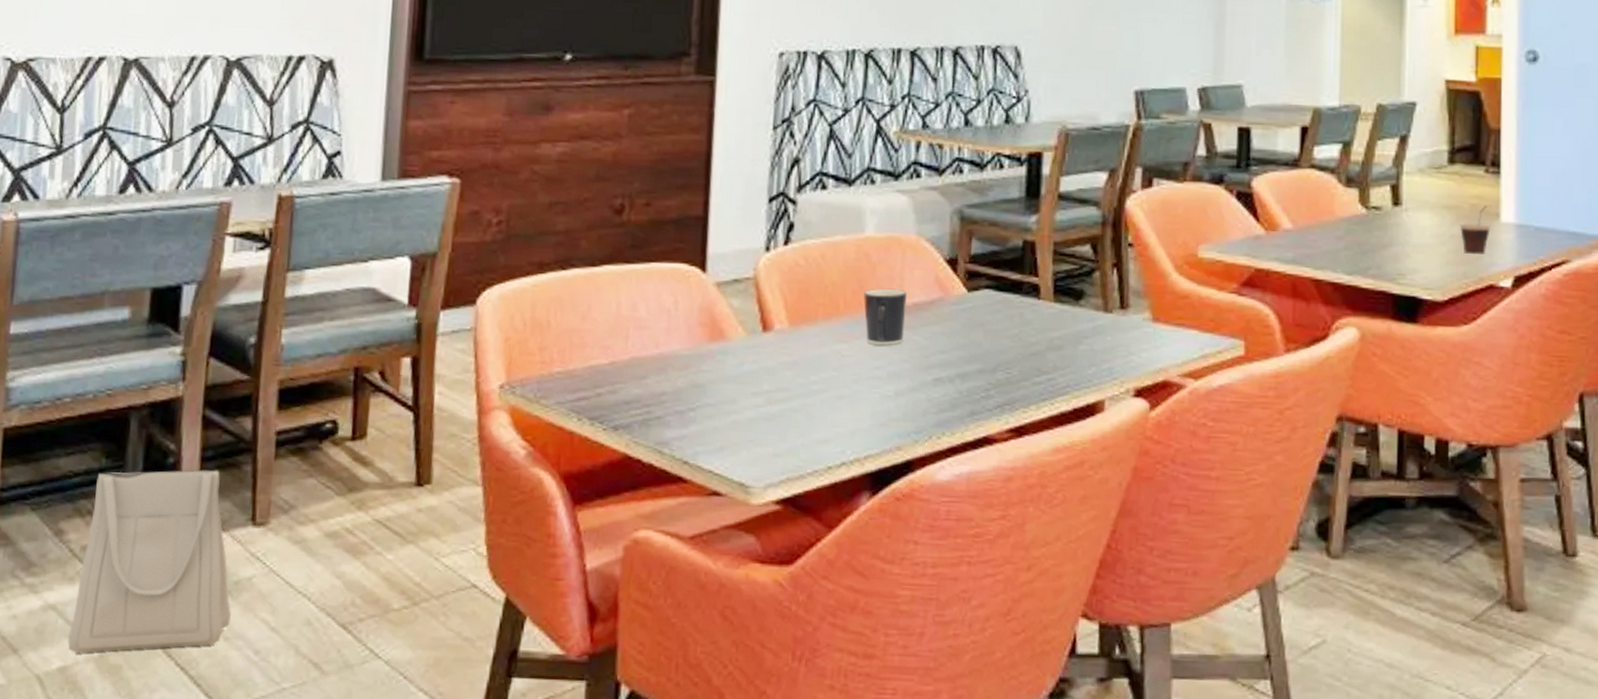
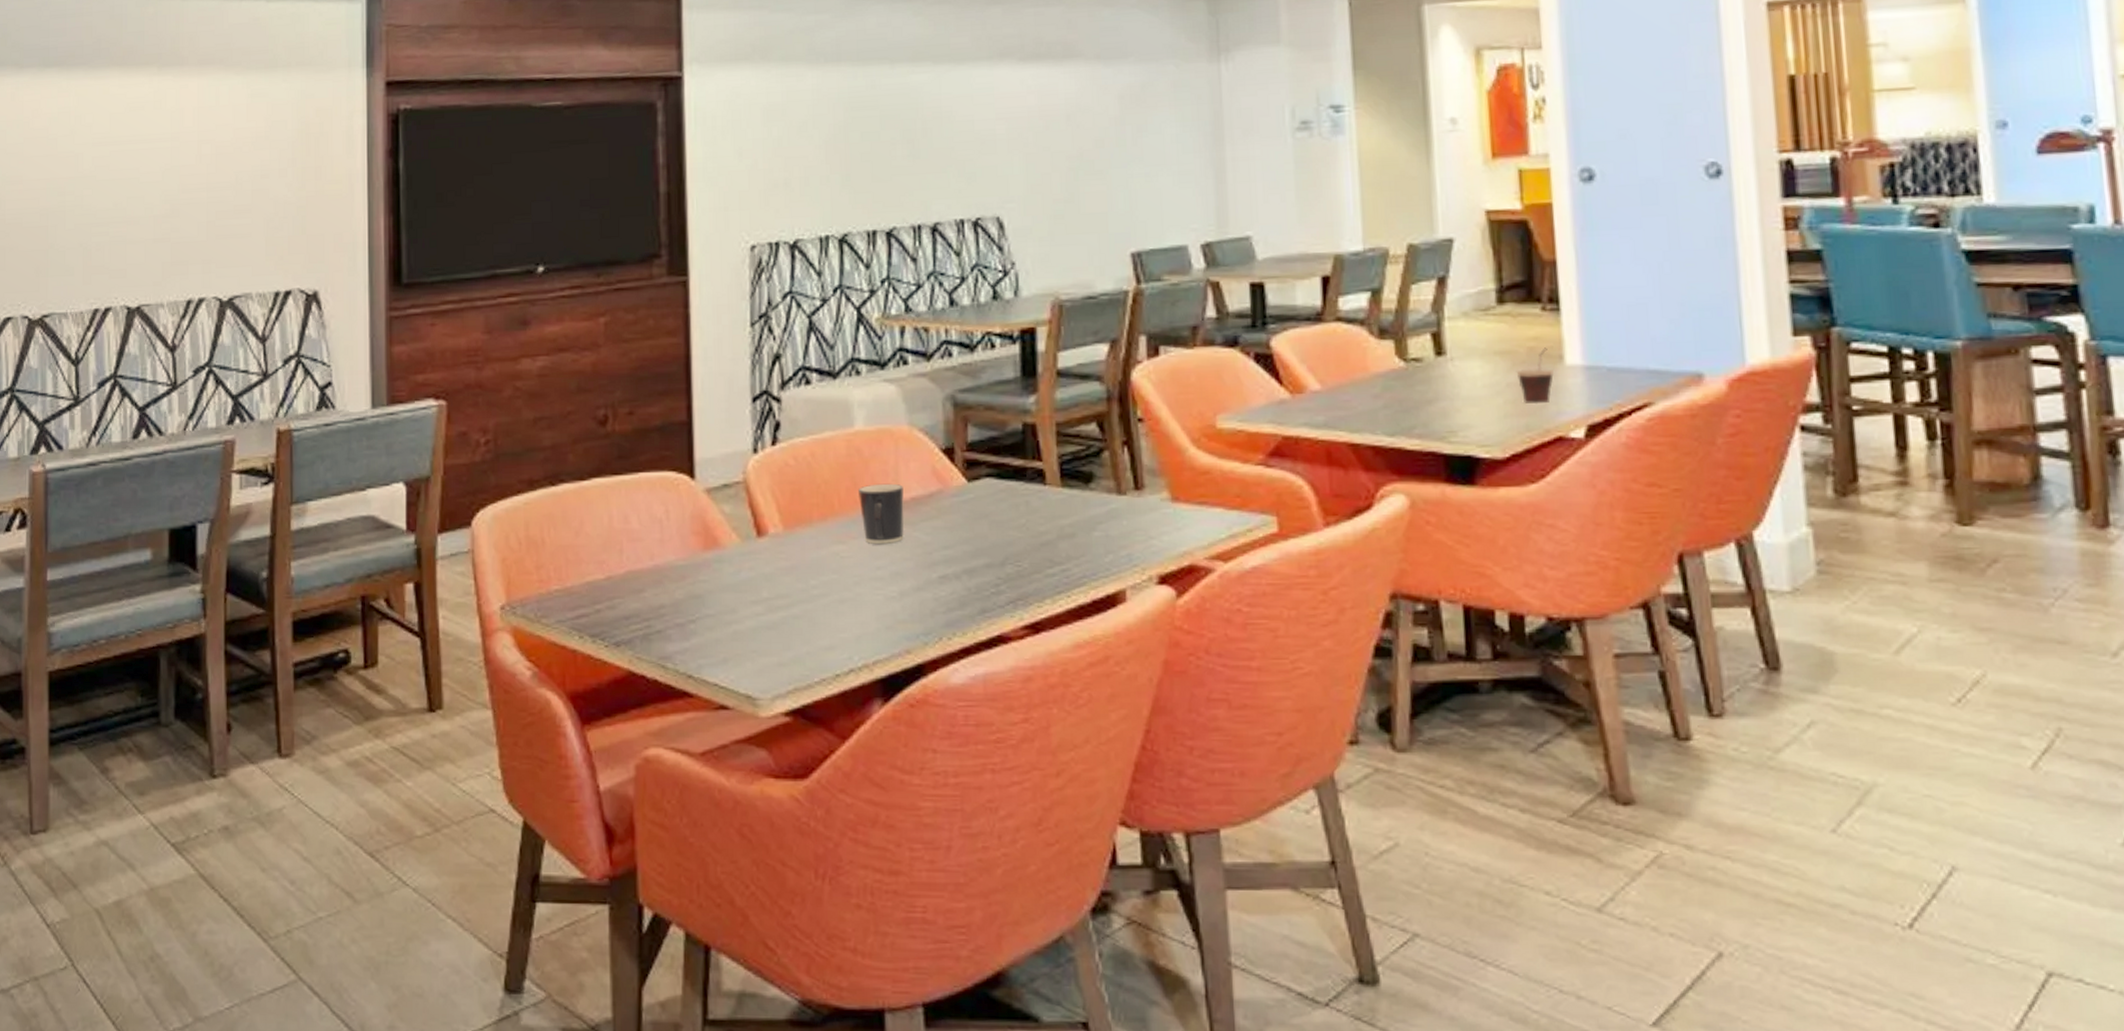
shopping bag: present [68,469,231,653] -> none [121,704,266,887]

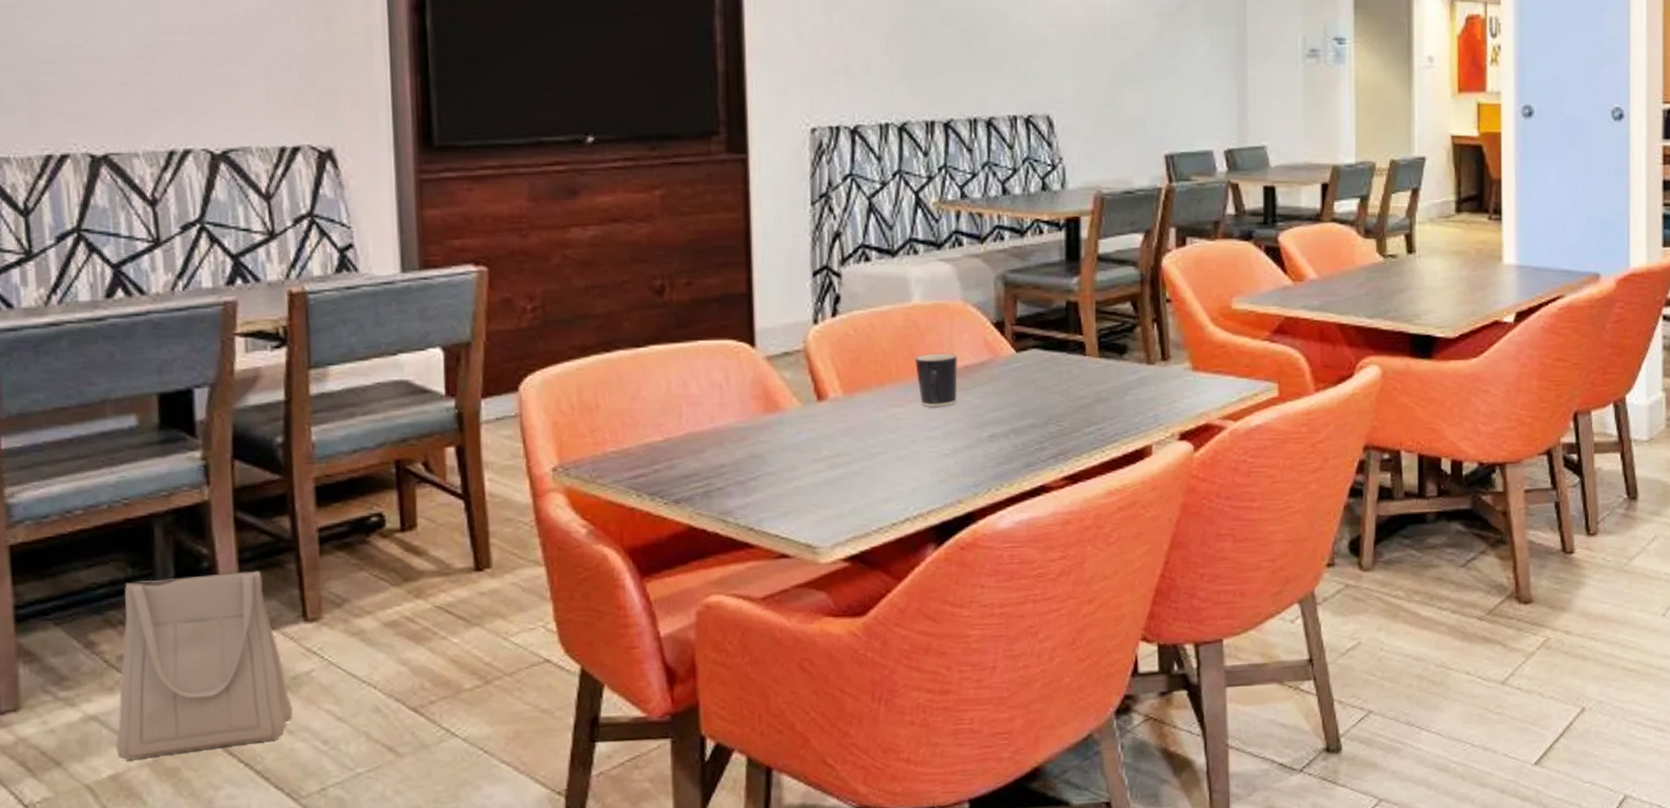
shopping bag: none [121,704,266,887] -> present [116,570,293,760]
cup: present [1517,347,1554,404] -> none [1468,249,1494,295]

